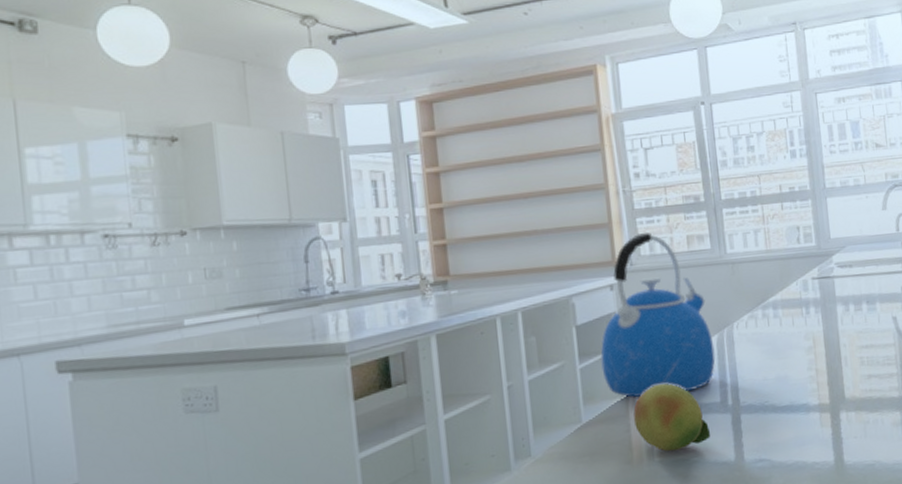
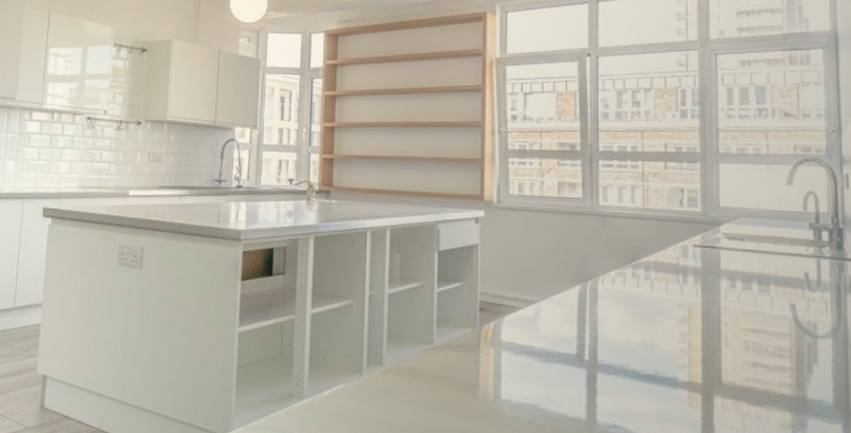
kettle: present [600,232,716,398] -> none [458,173,576,336]
fruit: present [633,383,710,452] -> none [484,322,561,394]

